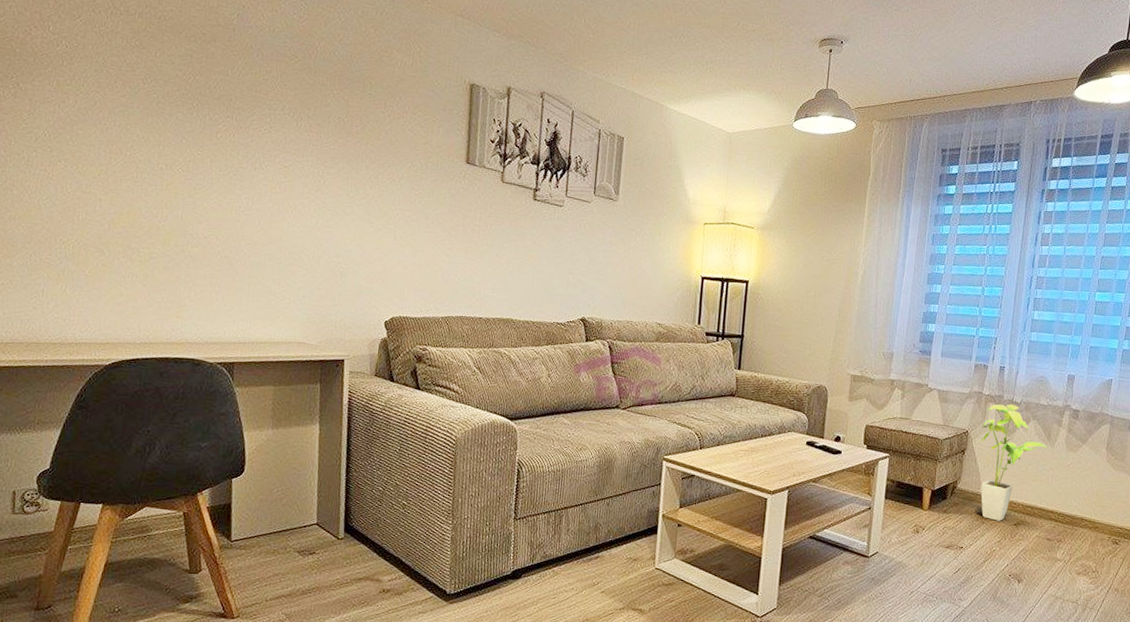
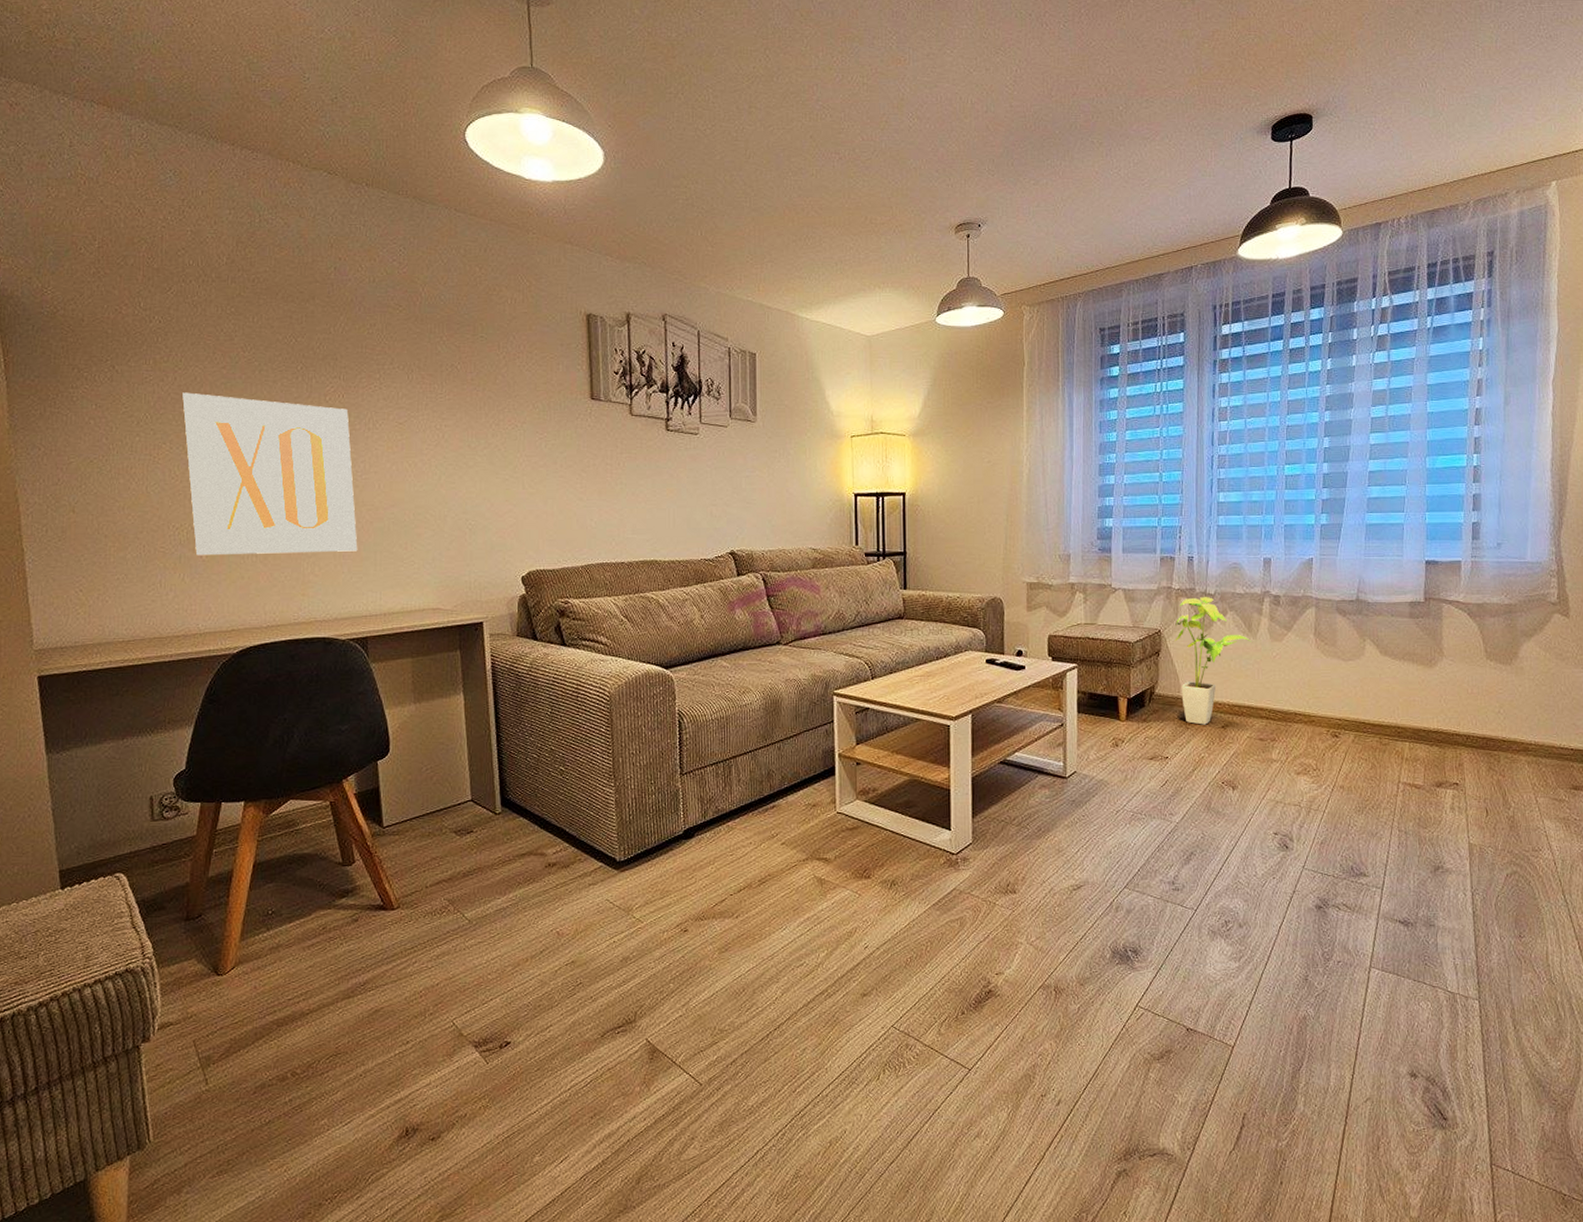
wall art: none [79,115,237,282] -> present [182,392,358,556]

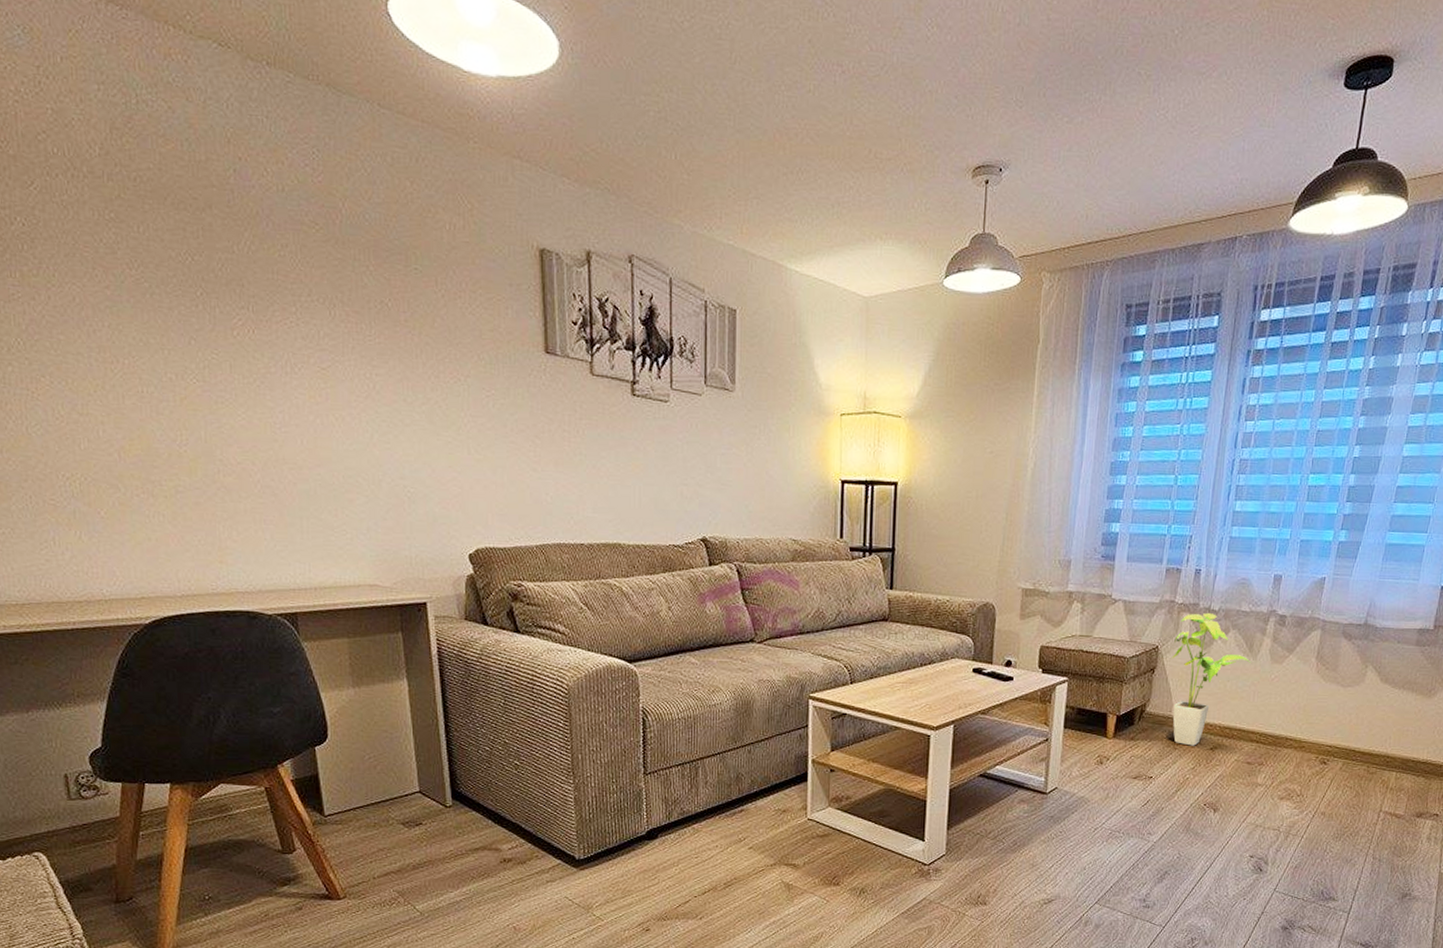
wall art: present [182,392,358,556] -> none [59,315,281,516]

